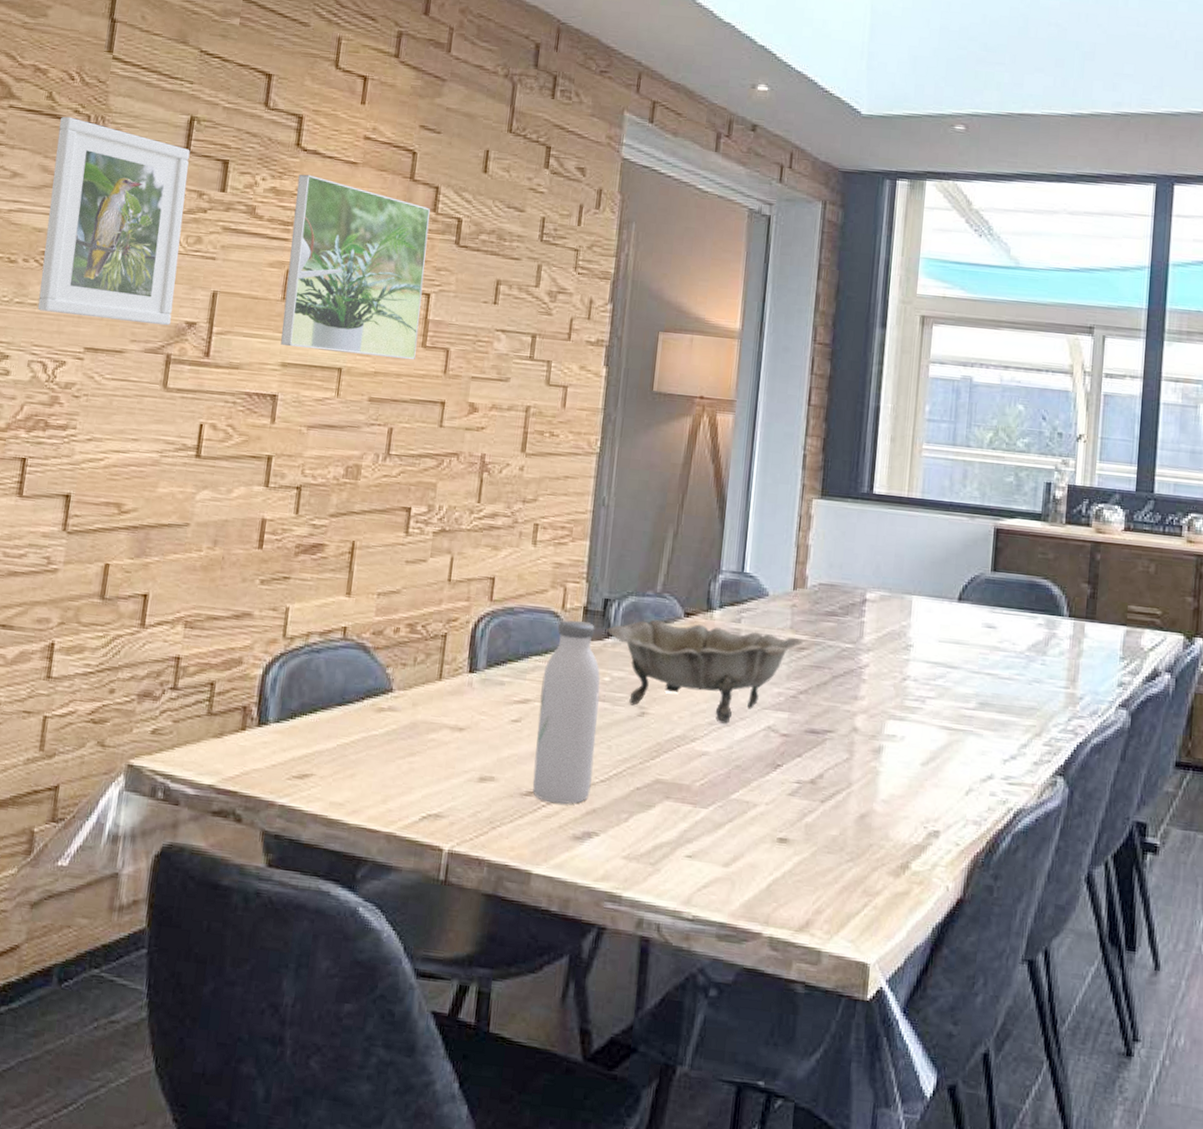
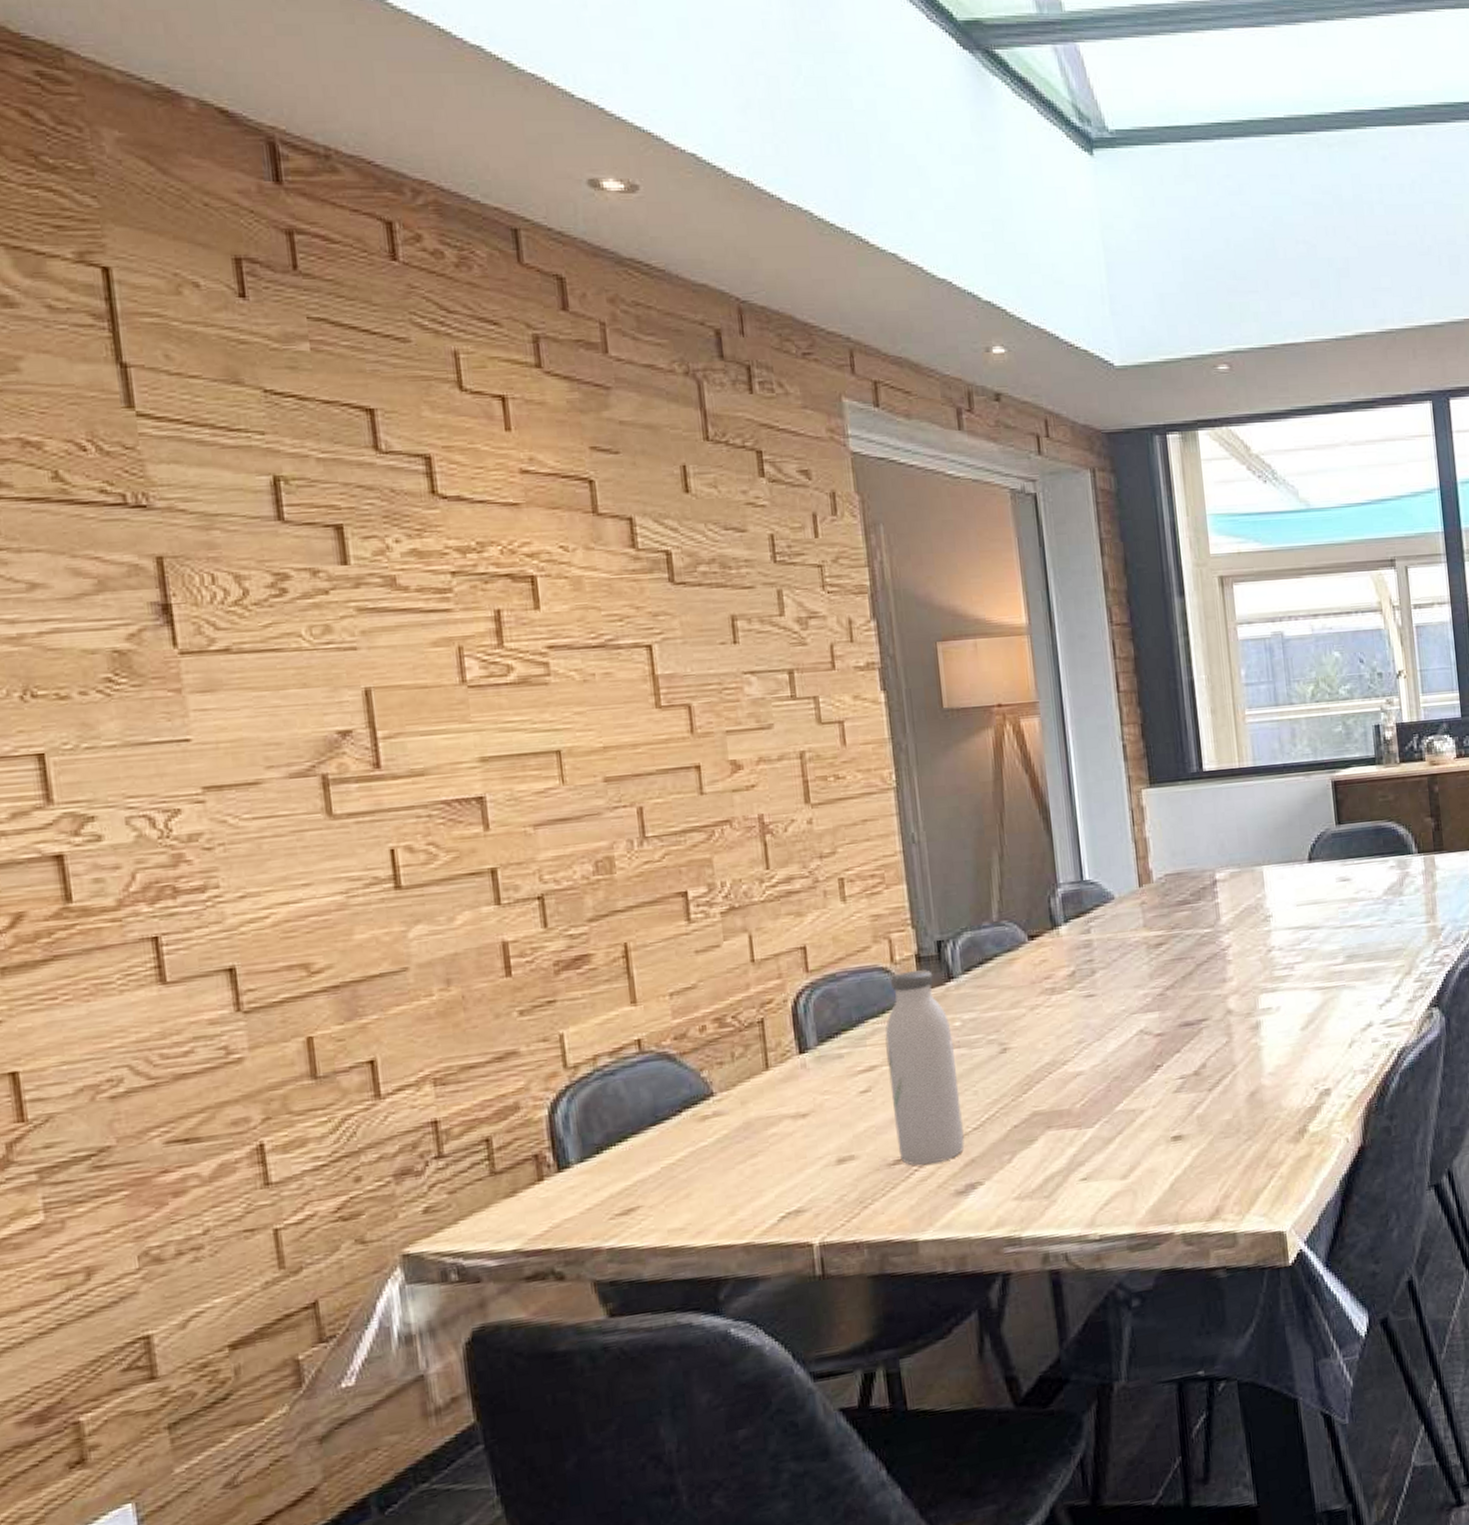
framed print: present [37,116,190,326] -> none [81,499,316,753]
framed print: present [281,174,430,360] -> none [444,526,651,737]
decorative bowl: present [606,619,804,724] -> none [945,934,1160,1045]

